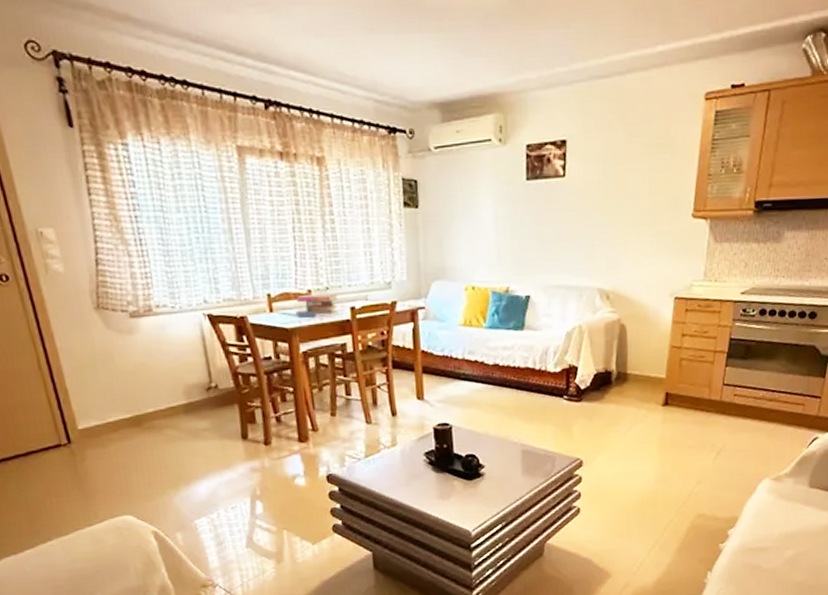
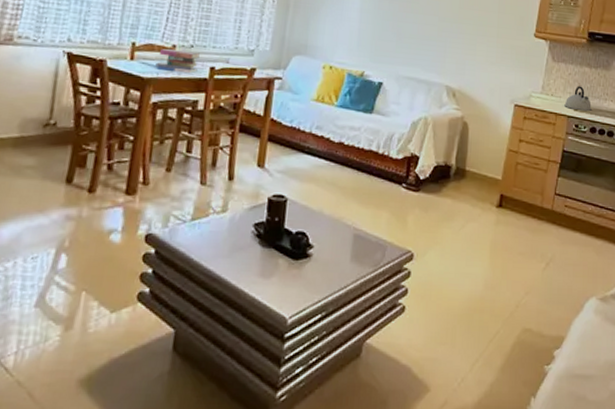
kettle: none [730,265,761,294] -> present [564,86,592,112]

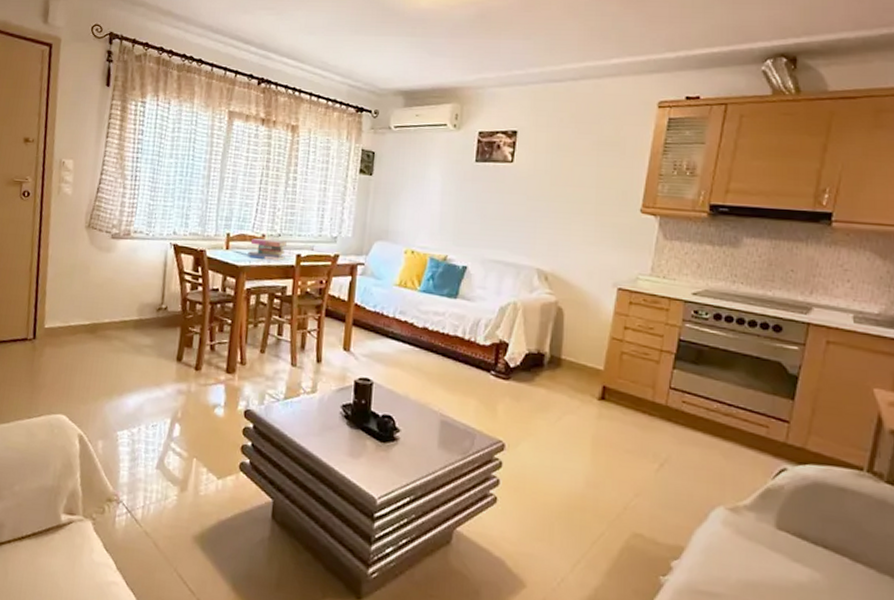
kettle: present [564,86,592,112] -> none [680,266,715,296]

